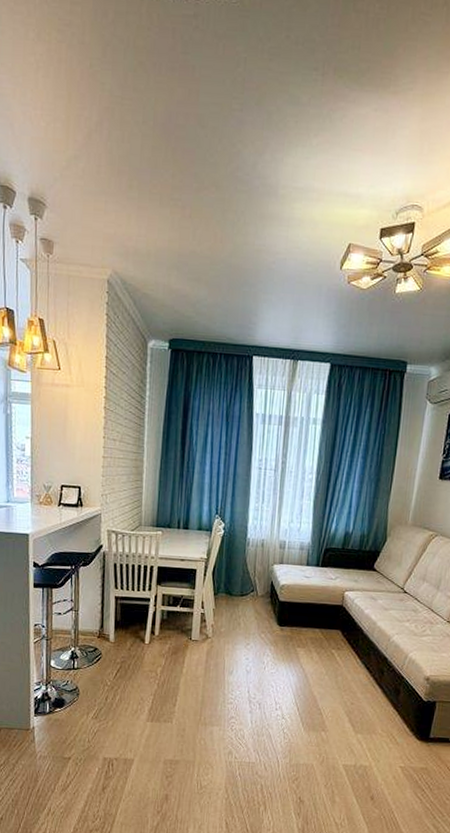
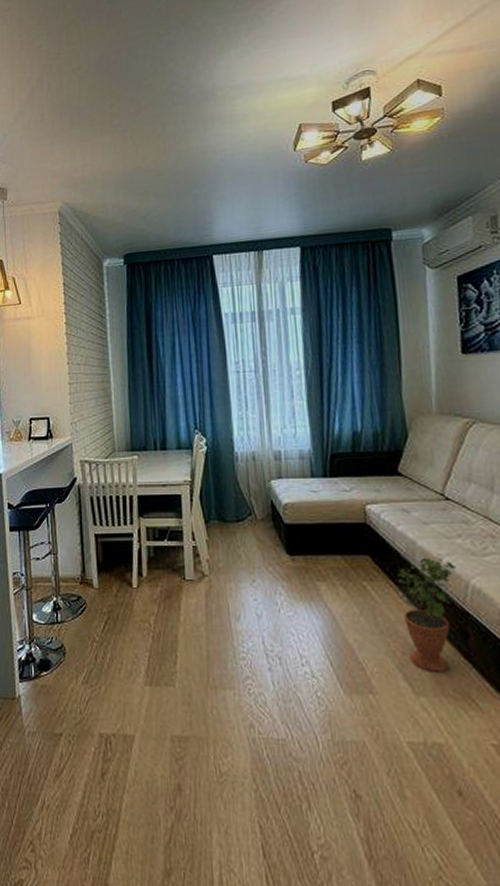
potted plant: none [354,631,401,718] -> present [395,552,456,672]

